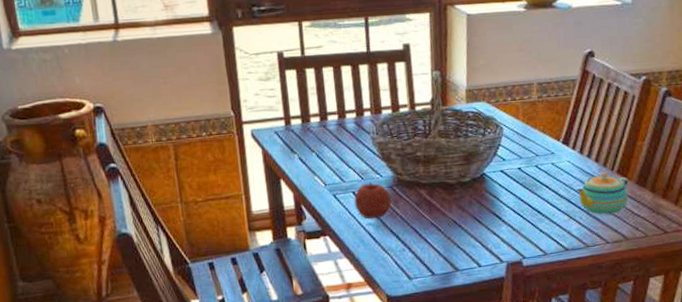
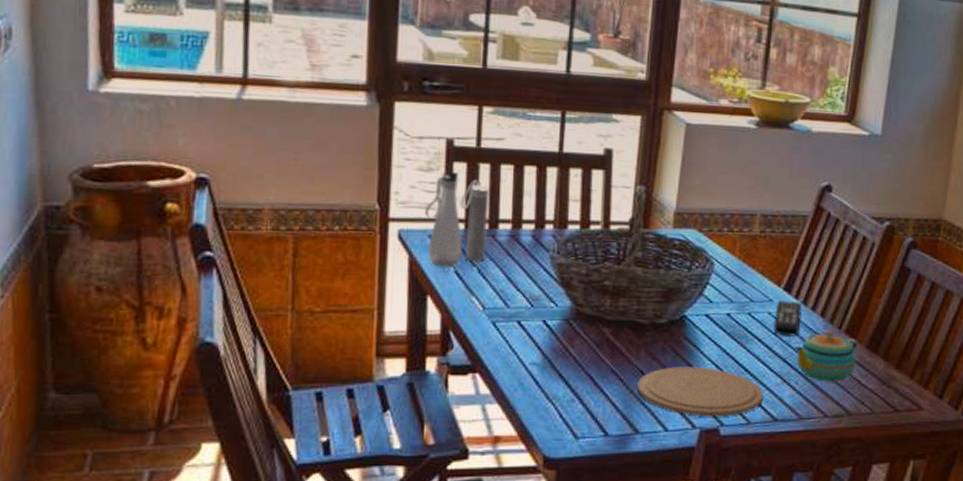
water bottle: none [269,78,321,156] -> present [425,171,490,267]
fruit: present [354,181,391,219] -> none [518,310,565,358]
plate: none [453,213,555,253] -> present [637,366,763,417]
remote control: none [557,152,580,182] -> present [773,300,803,336]

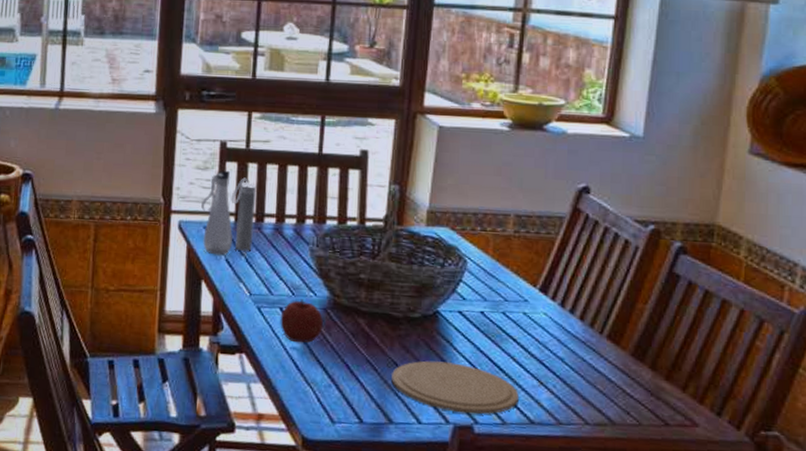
fruit: none [518,310,565,358] -> present [280,299,323,343]
remote control: present [773,300,803,336] -> none [529,301,560,339]
teapot: present [795,329,858,383] -> none [552,333,622,390]

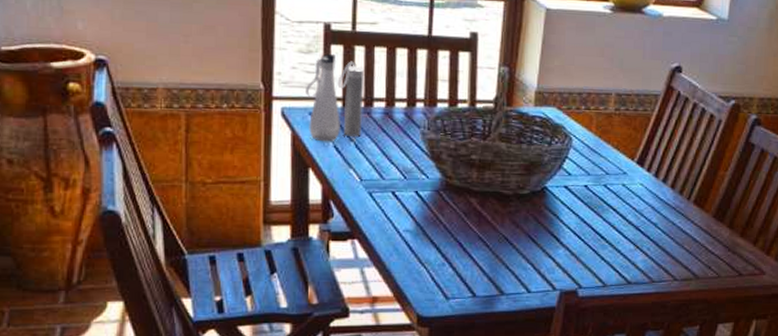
fruit: present [280,299,323,343] -> none [392,182,436,225]
plate: present [391,360,519,415] -> none [503,234,618,280]

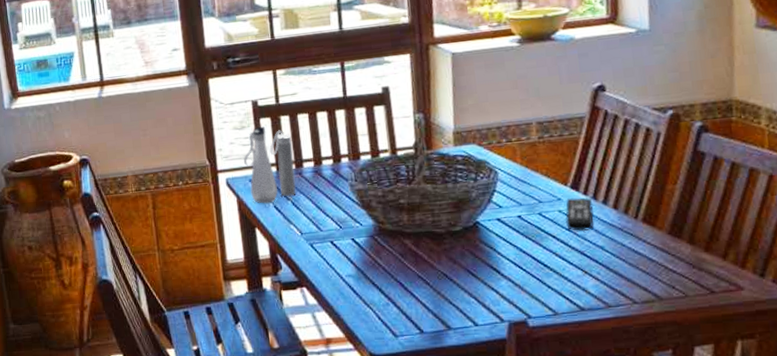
remote control: none [627,173,654,207] -> present [566,197,594,231]

